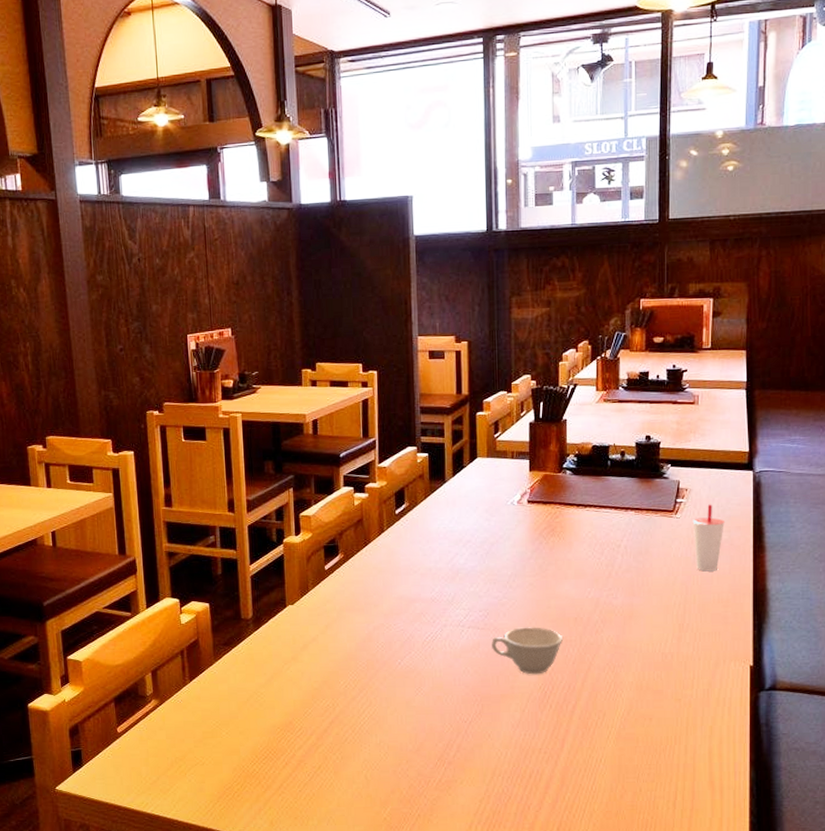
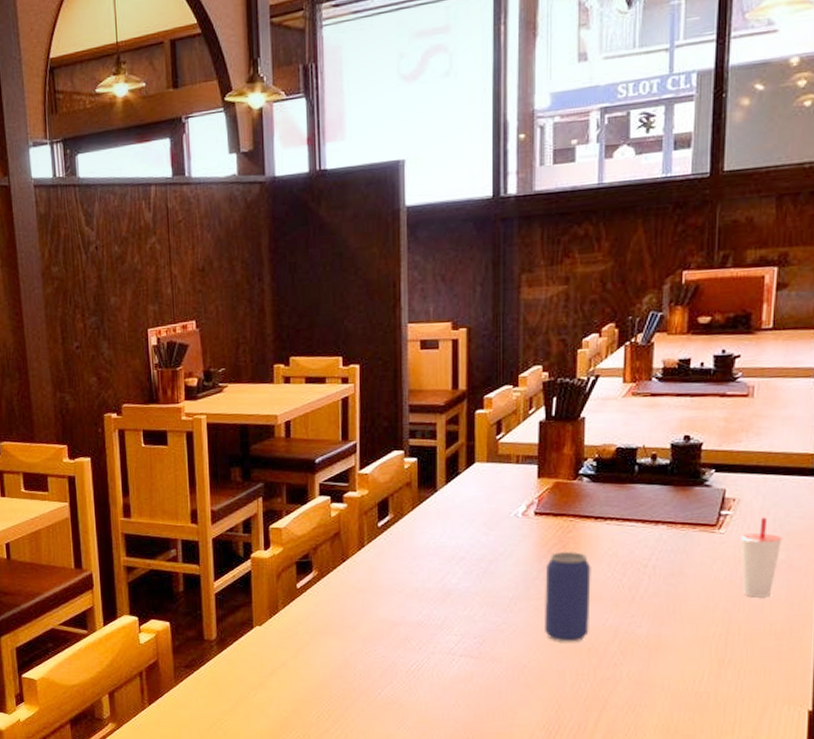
teacup: present [492,627,563,675] -> none [487,657,572,712]
beverage can: none [538,535,576,613] -> present [545,552,591,642]

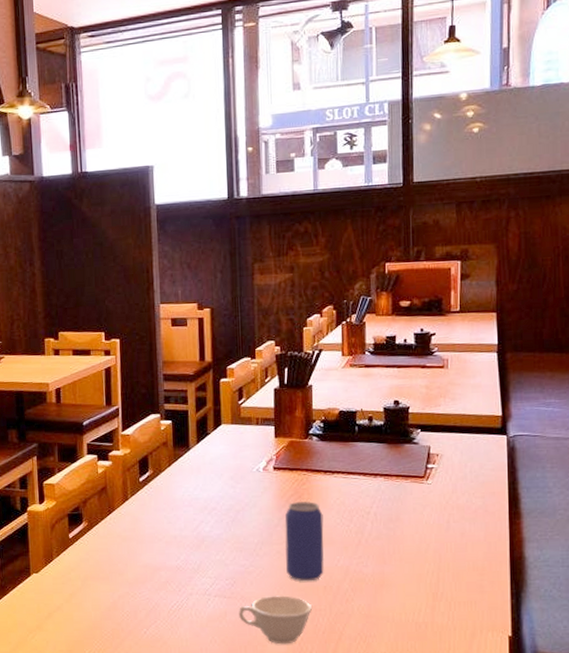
teacup: none [487,657,572,712] -> present [239,595,312,645]
cup: present [740,517,782,598] -> none [444,469,478,539]

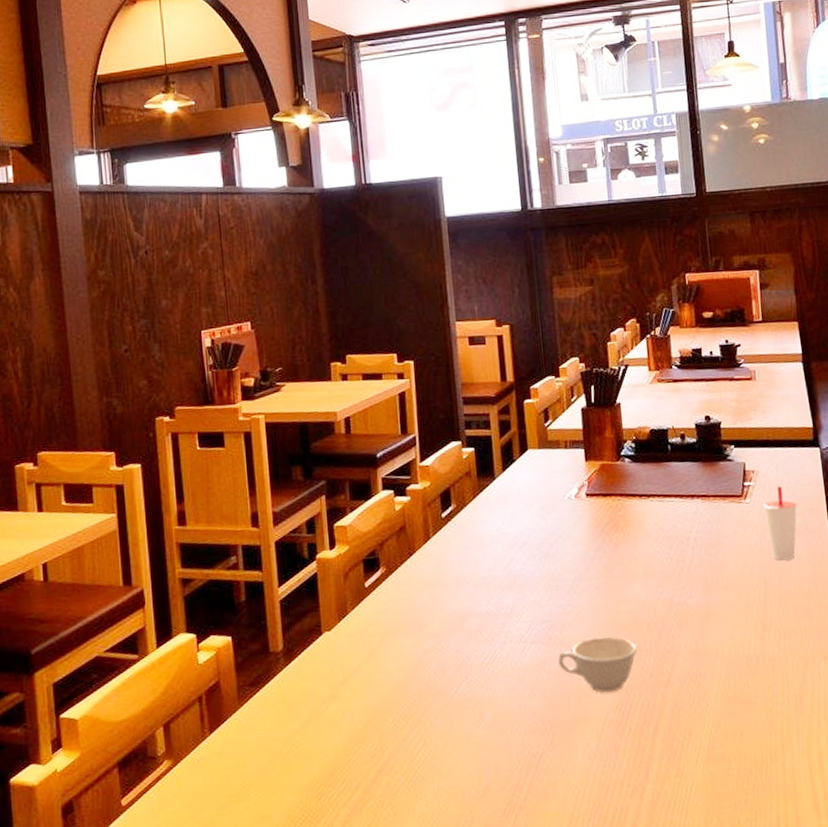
beverage can: present [285,502,325,582] -> none [601,529,647,619]
cup: none [444,469,478,539] -> present [763,486,797,561]

